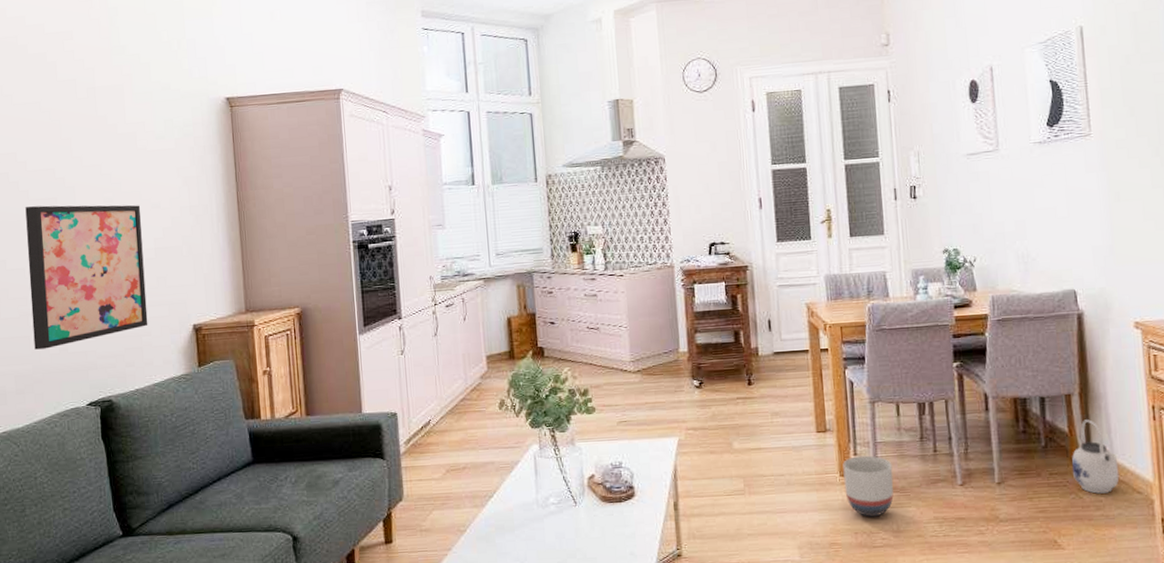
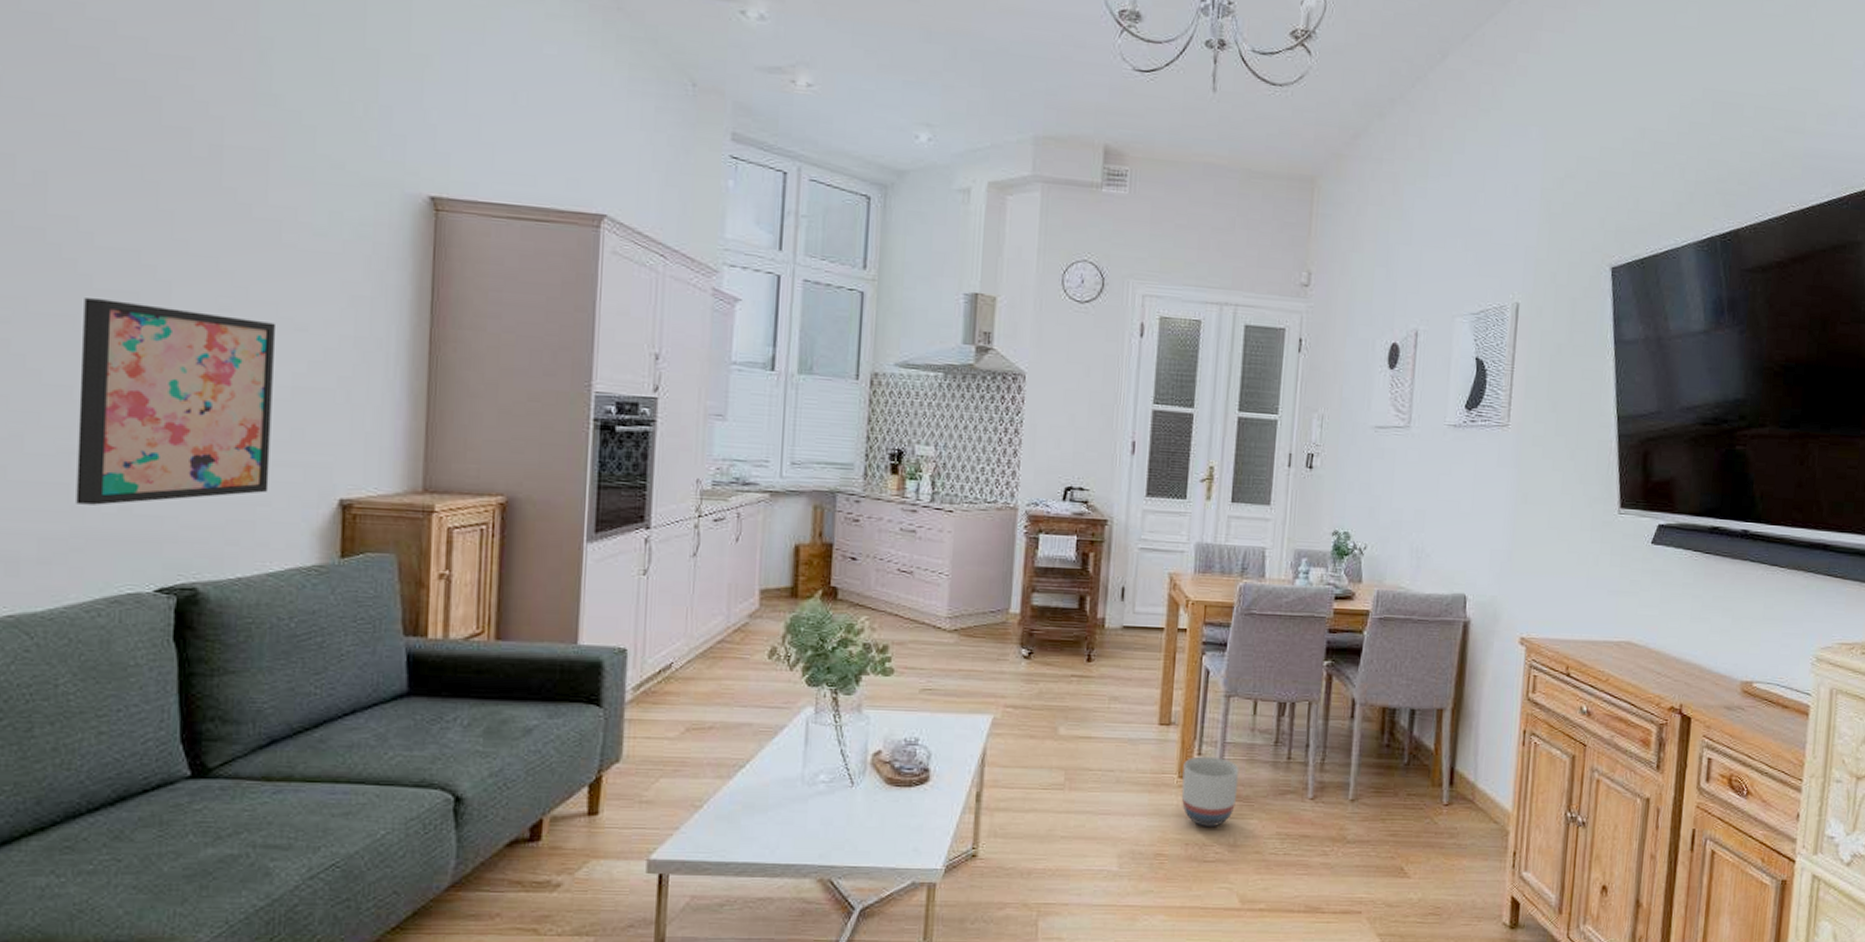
teapot: present [1072,419,1120,494] -> none [1431,738,1480,820]

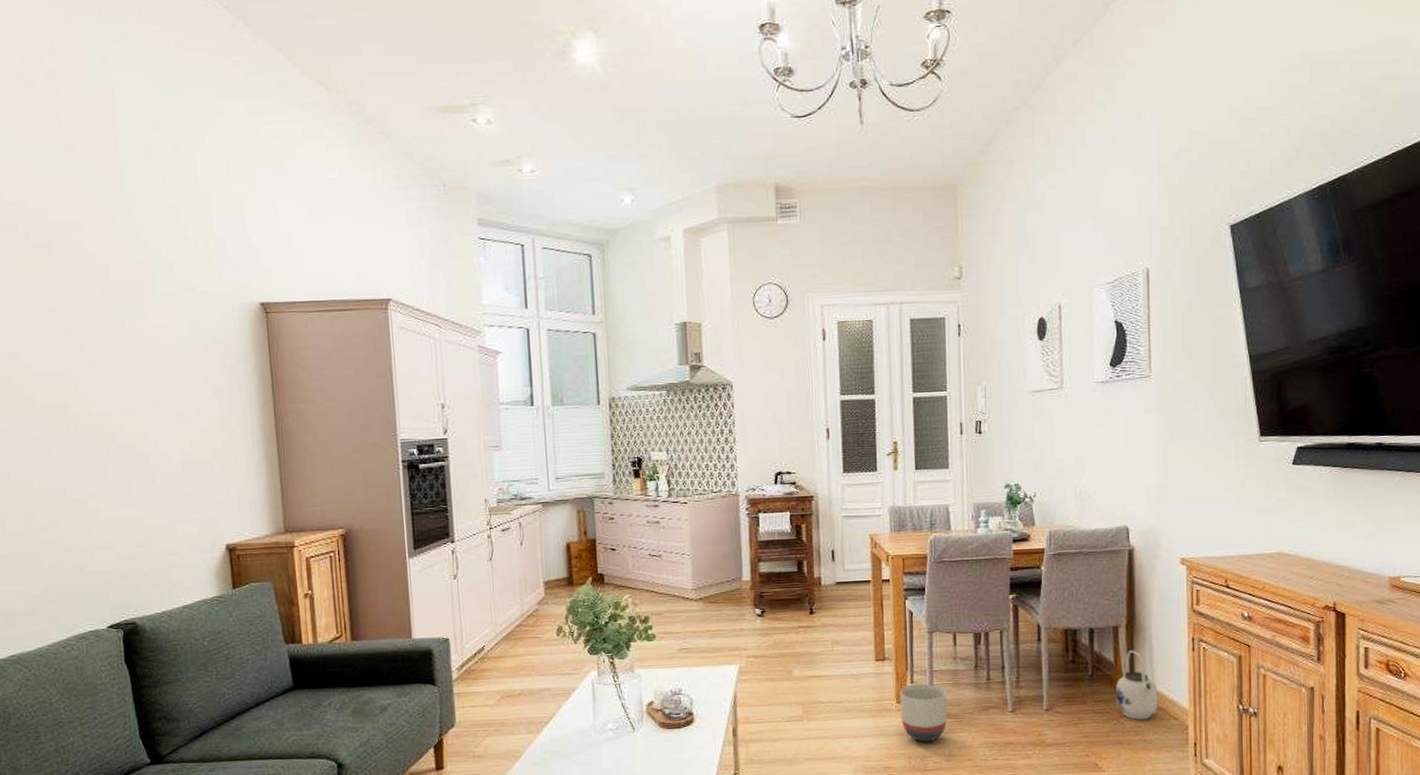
wall art: present [76,298,277,505] -> none [31,413,176,568]
teapot: none [1431,738,1480,820] -> present [1115,650,1158,720]

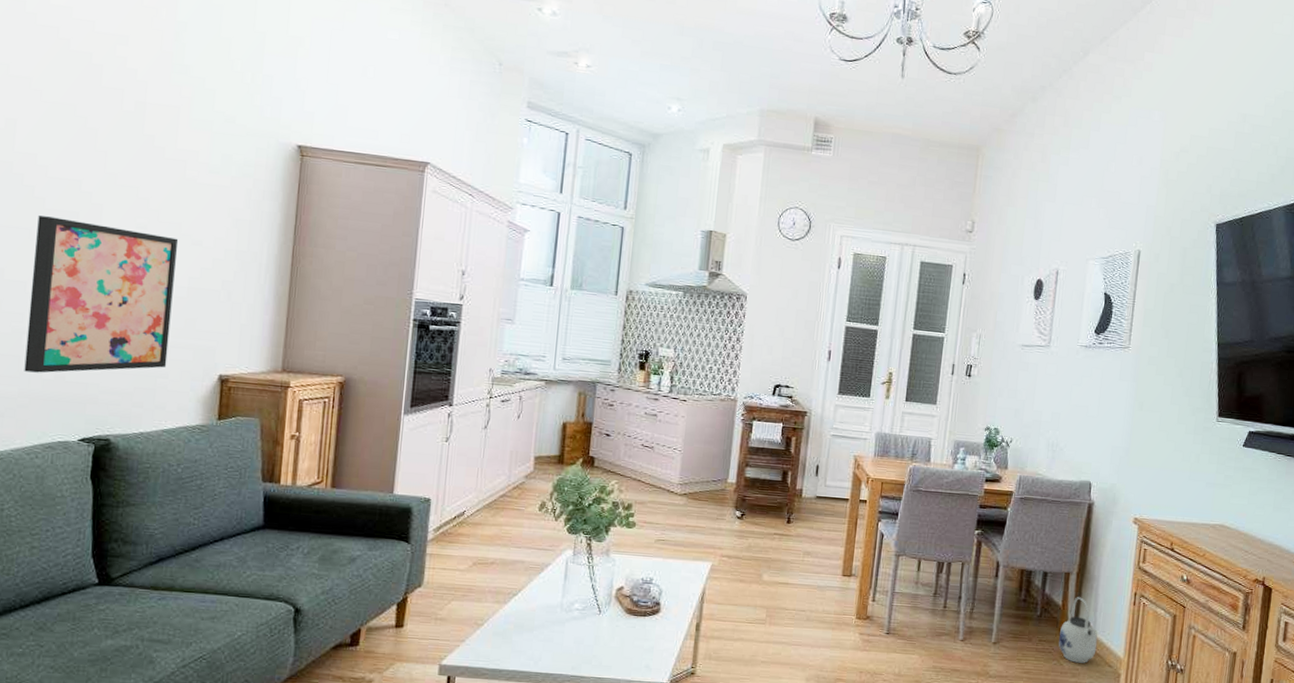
wall art: none [31,413,176,568] -> present [24,215,179,373]
planter: present [899,683,948,742] -> none [858,602,905,660]

